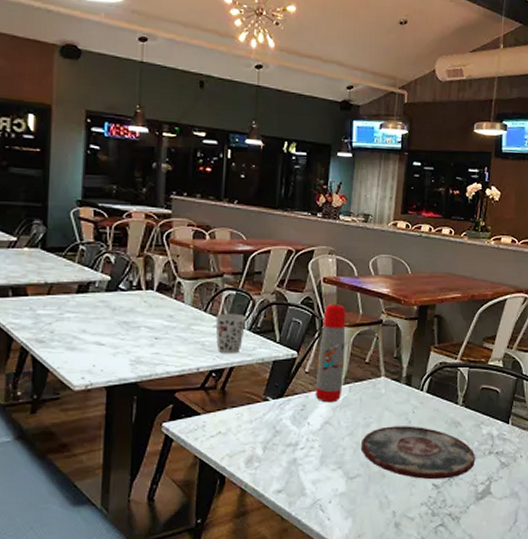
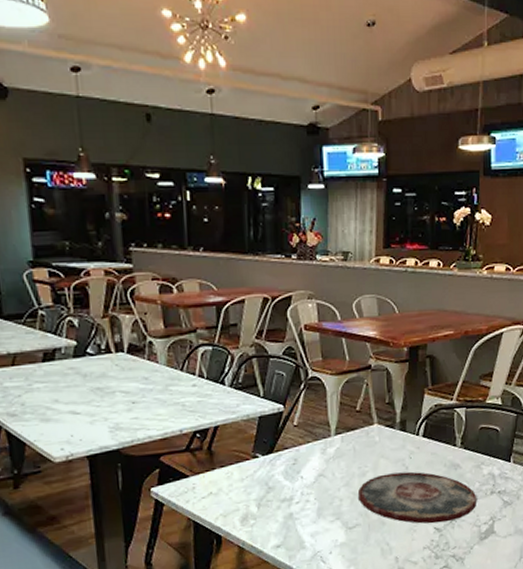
cup: present [215,313,247,354] -> none [193,370,227,413]
water bottle: present [316,304,346,403] -> none [305,352,334,455]

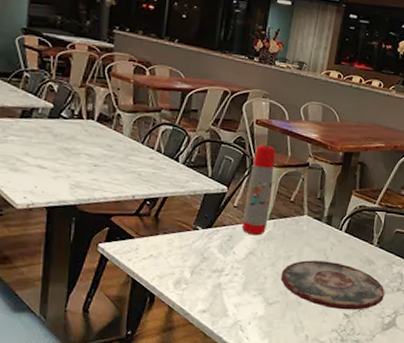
water bottle: none [305,352,334,455] -> present [242,145,276,236]

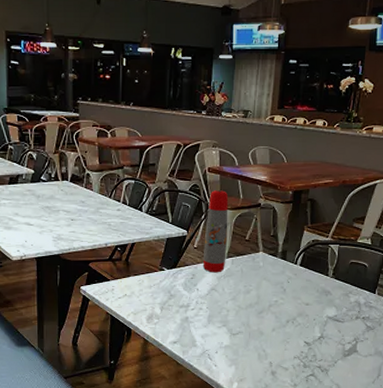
plate: present [280,260,385,310] -> none [242,293,344,338]

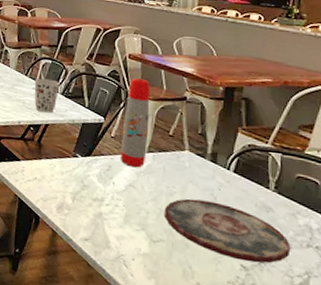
cup: none [119,199,144,232] -> present [34,78,60,113]
plate: none [242,293,344,338] -> present [163,198,291,264]

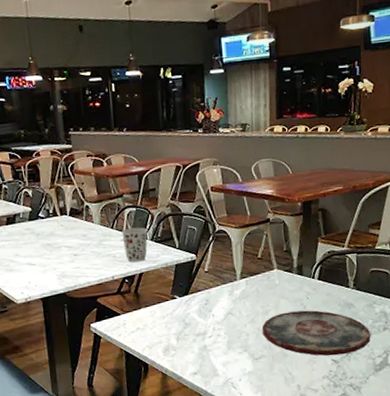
water bottle: present [121,78,151,168] -> none [214,209,240,296]

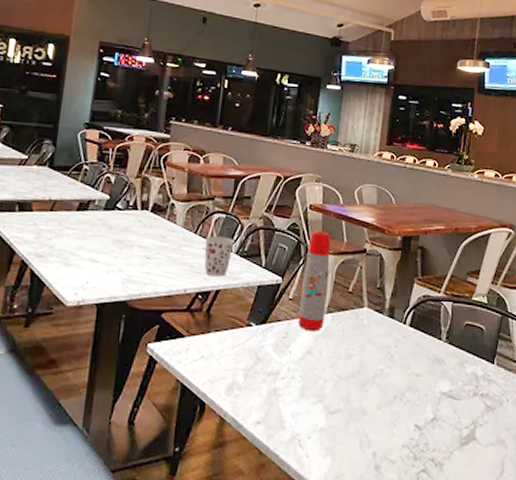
water bottle: none [214,209,240,296] -> present [299,231,331,332]
plate: present [262,310,371,356] -> none [341,360,460,420]

